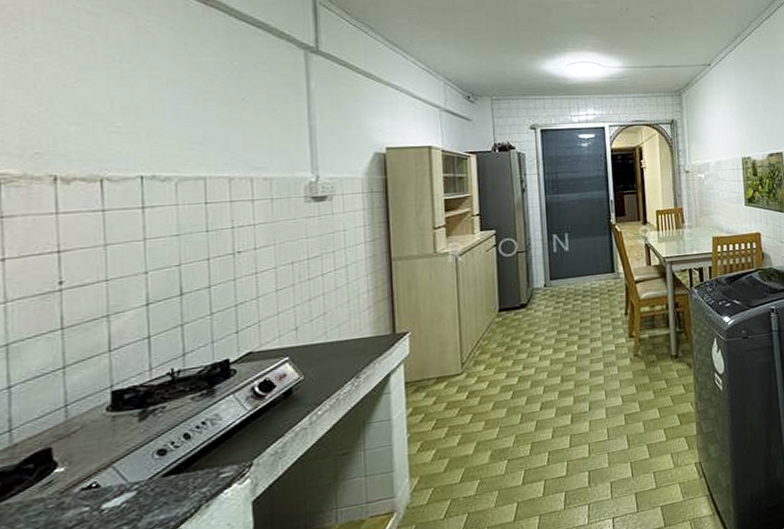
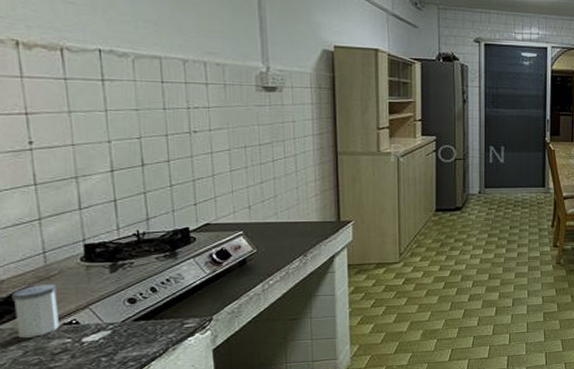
salt shaker: none [25,442,78,513] -> present [11,283,59,339]

